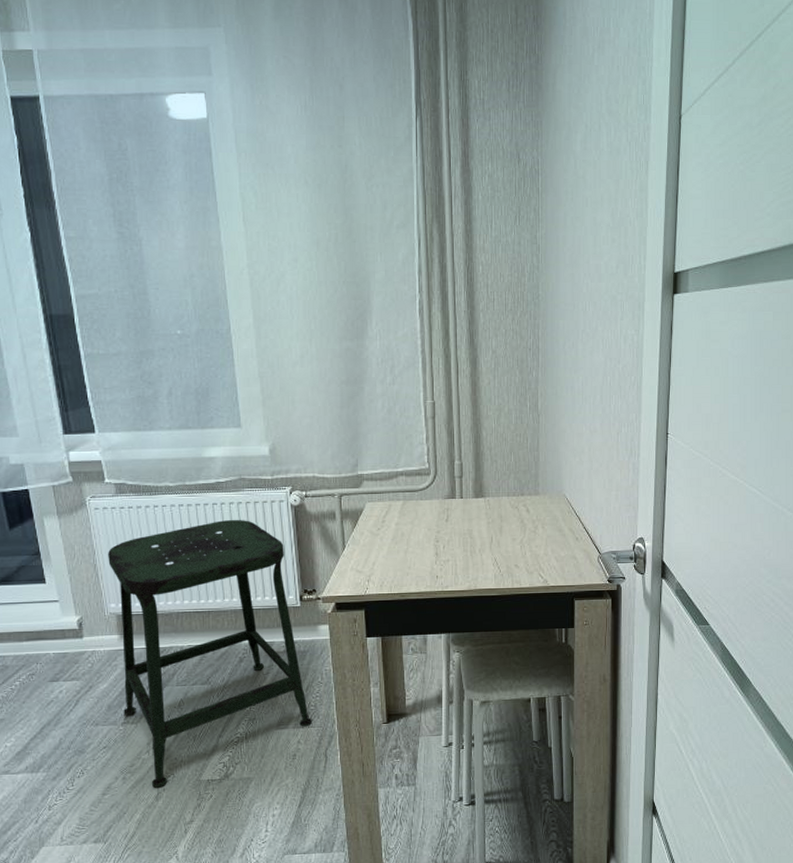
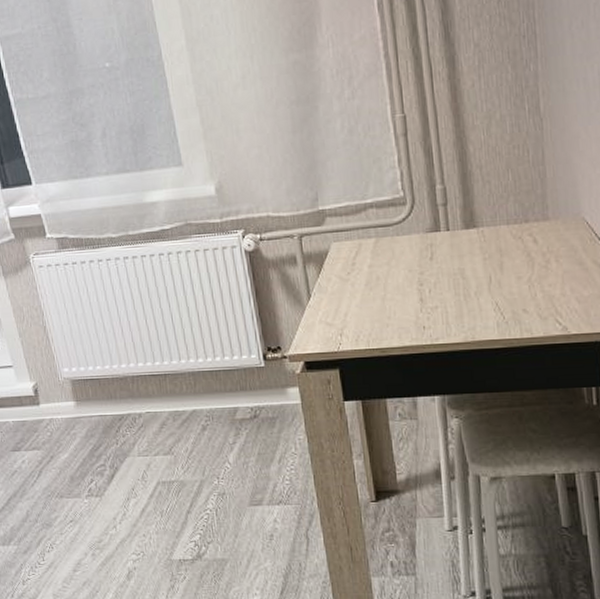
stool: present [108,519,313,788] -> none [56,270,289,566]

